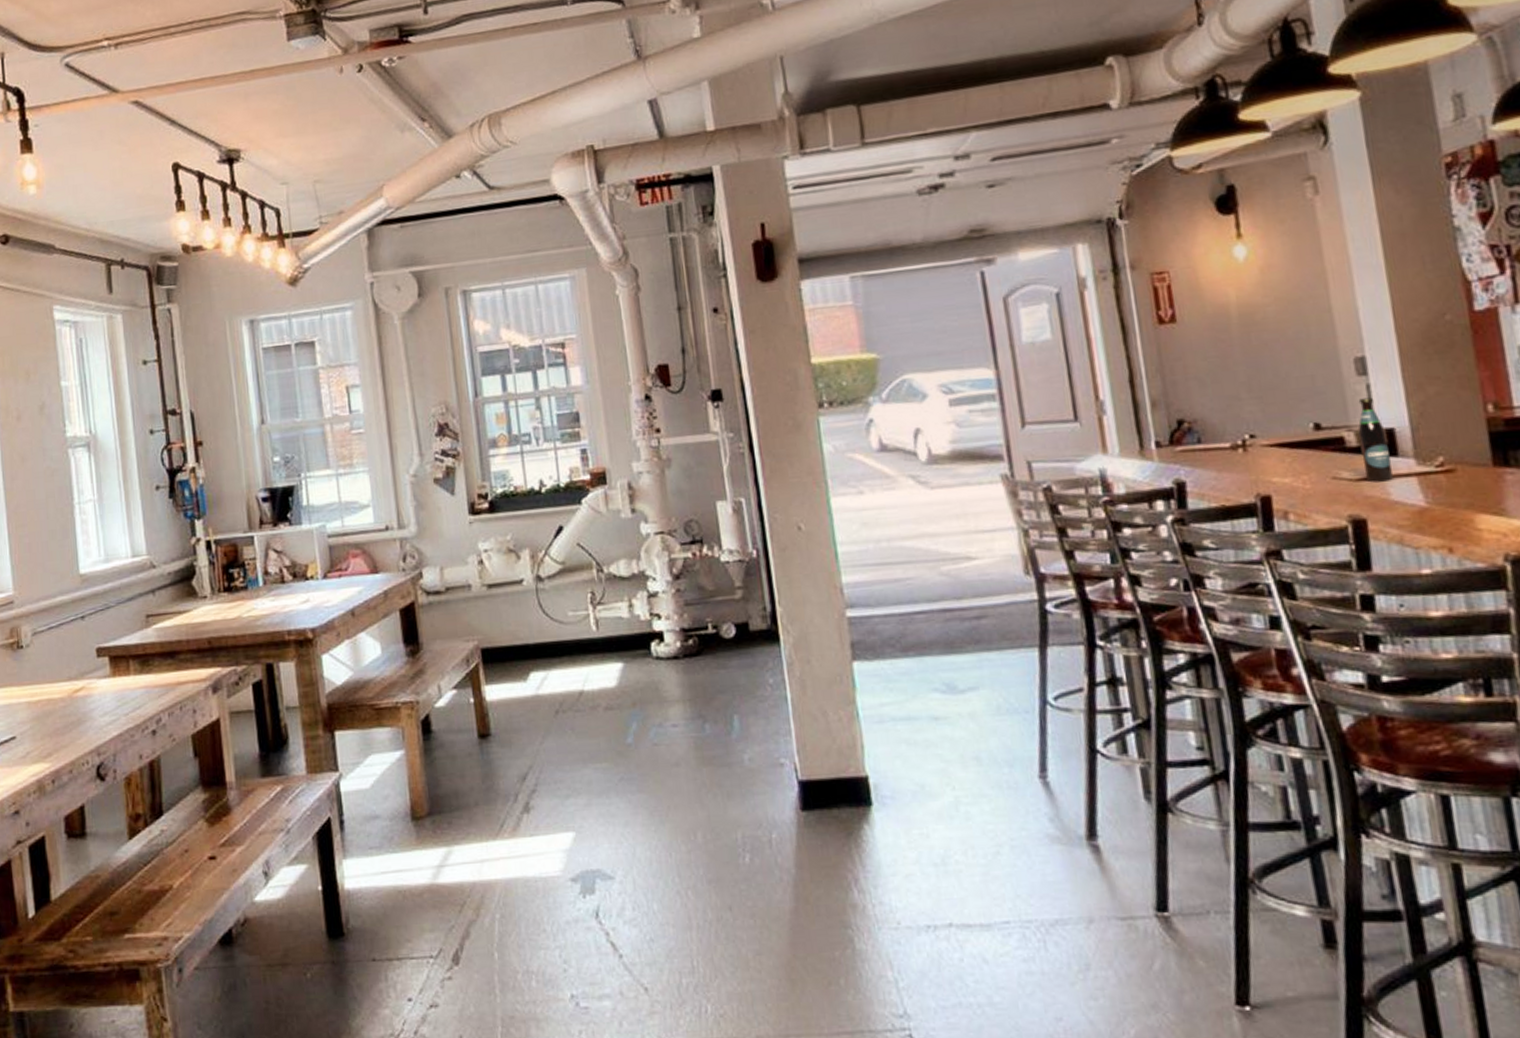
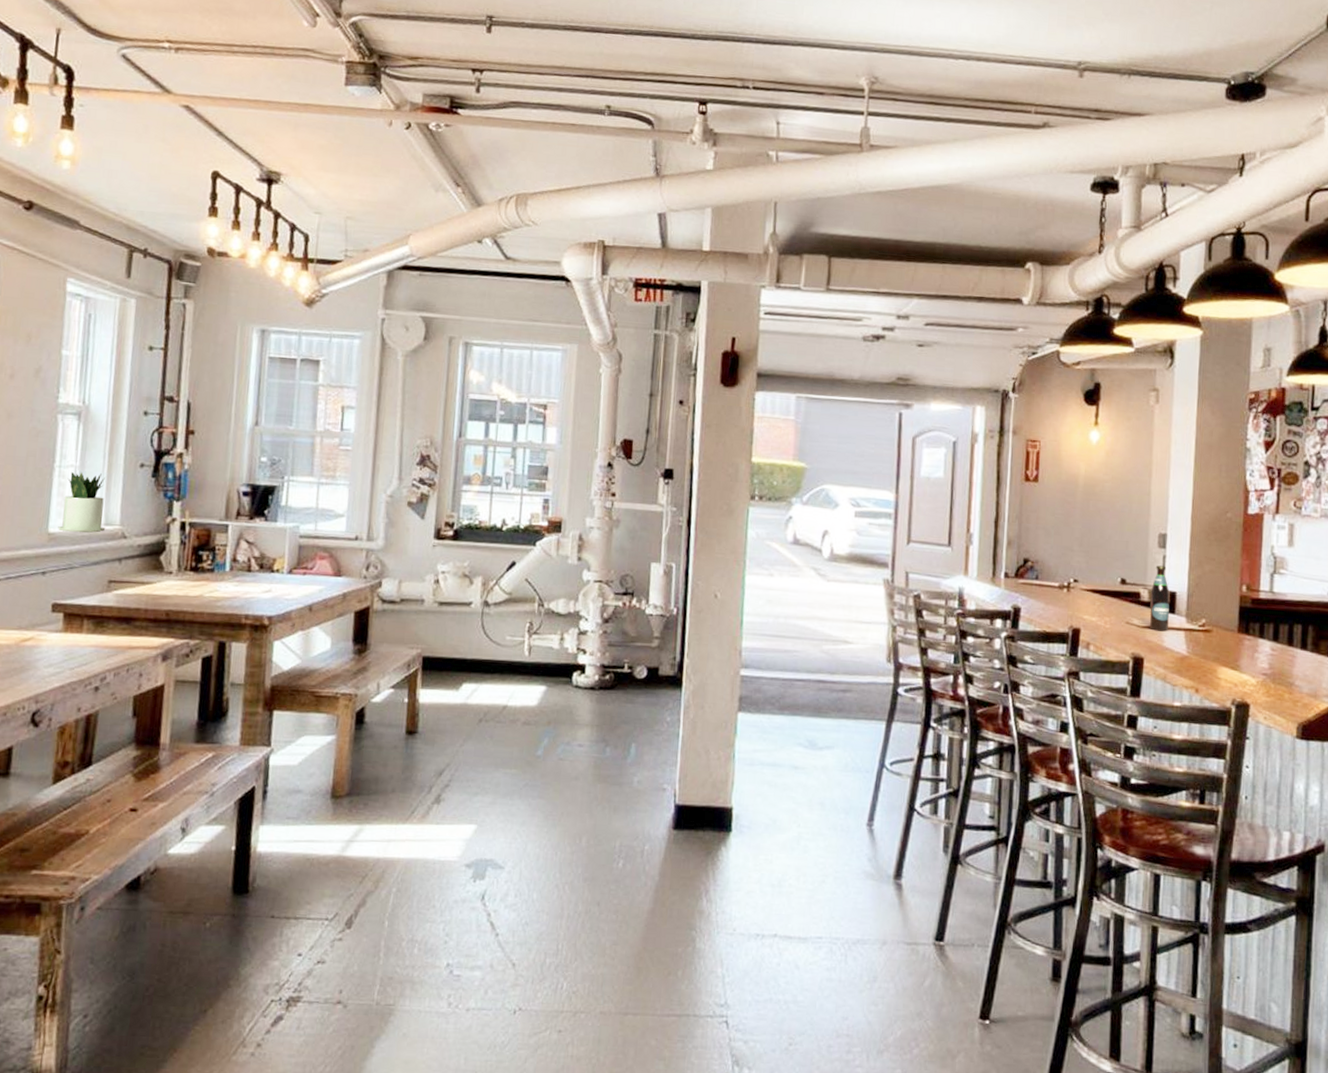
planter: none [88,503,134,571] -> present [58,472,106,533]

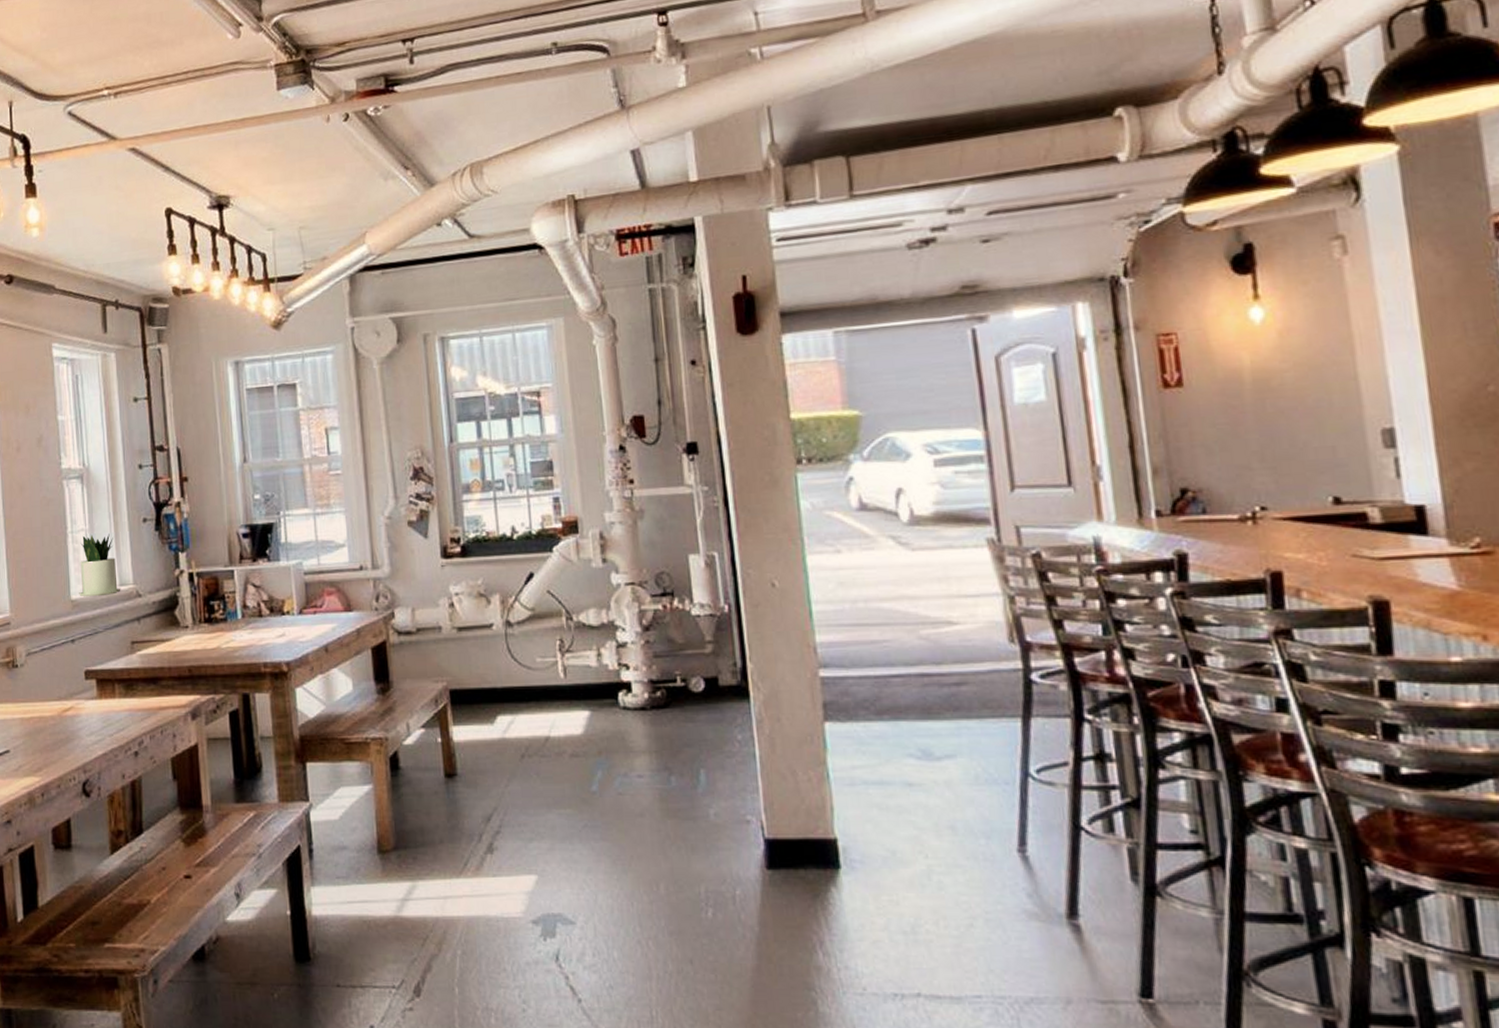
bottle: present [1149,565,1170,632] -> none [1383,472,1423,562]

